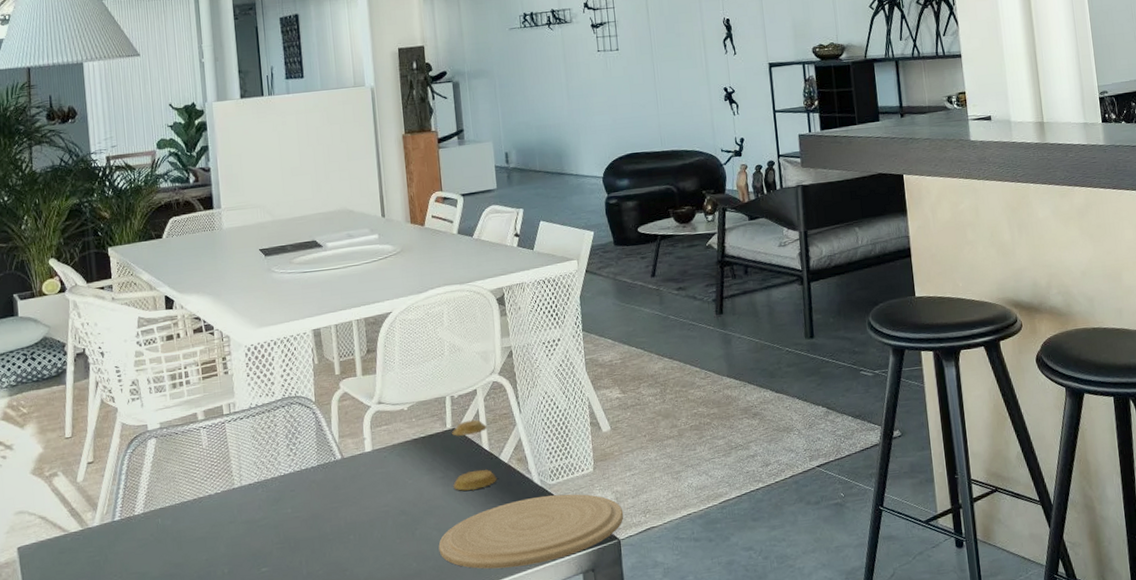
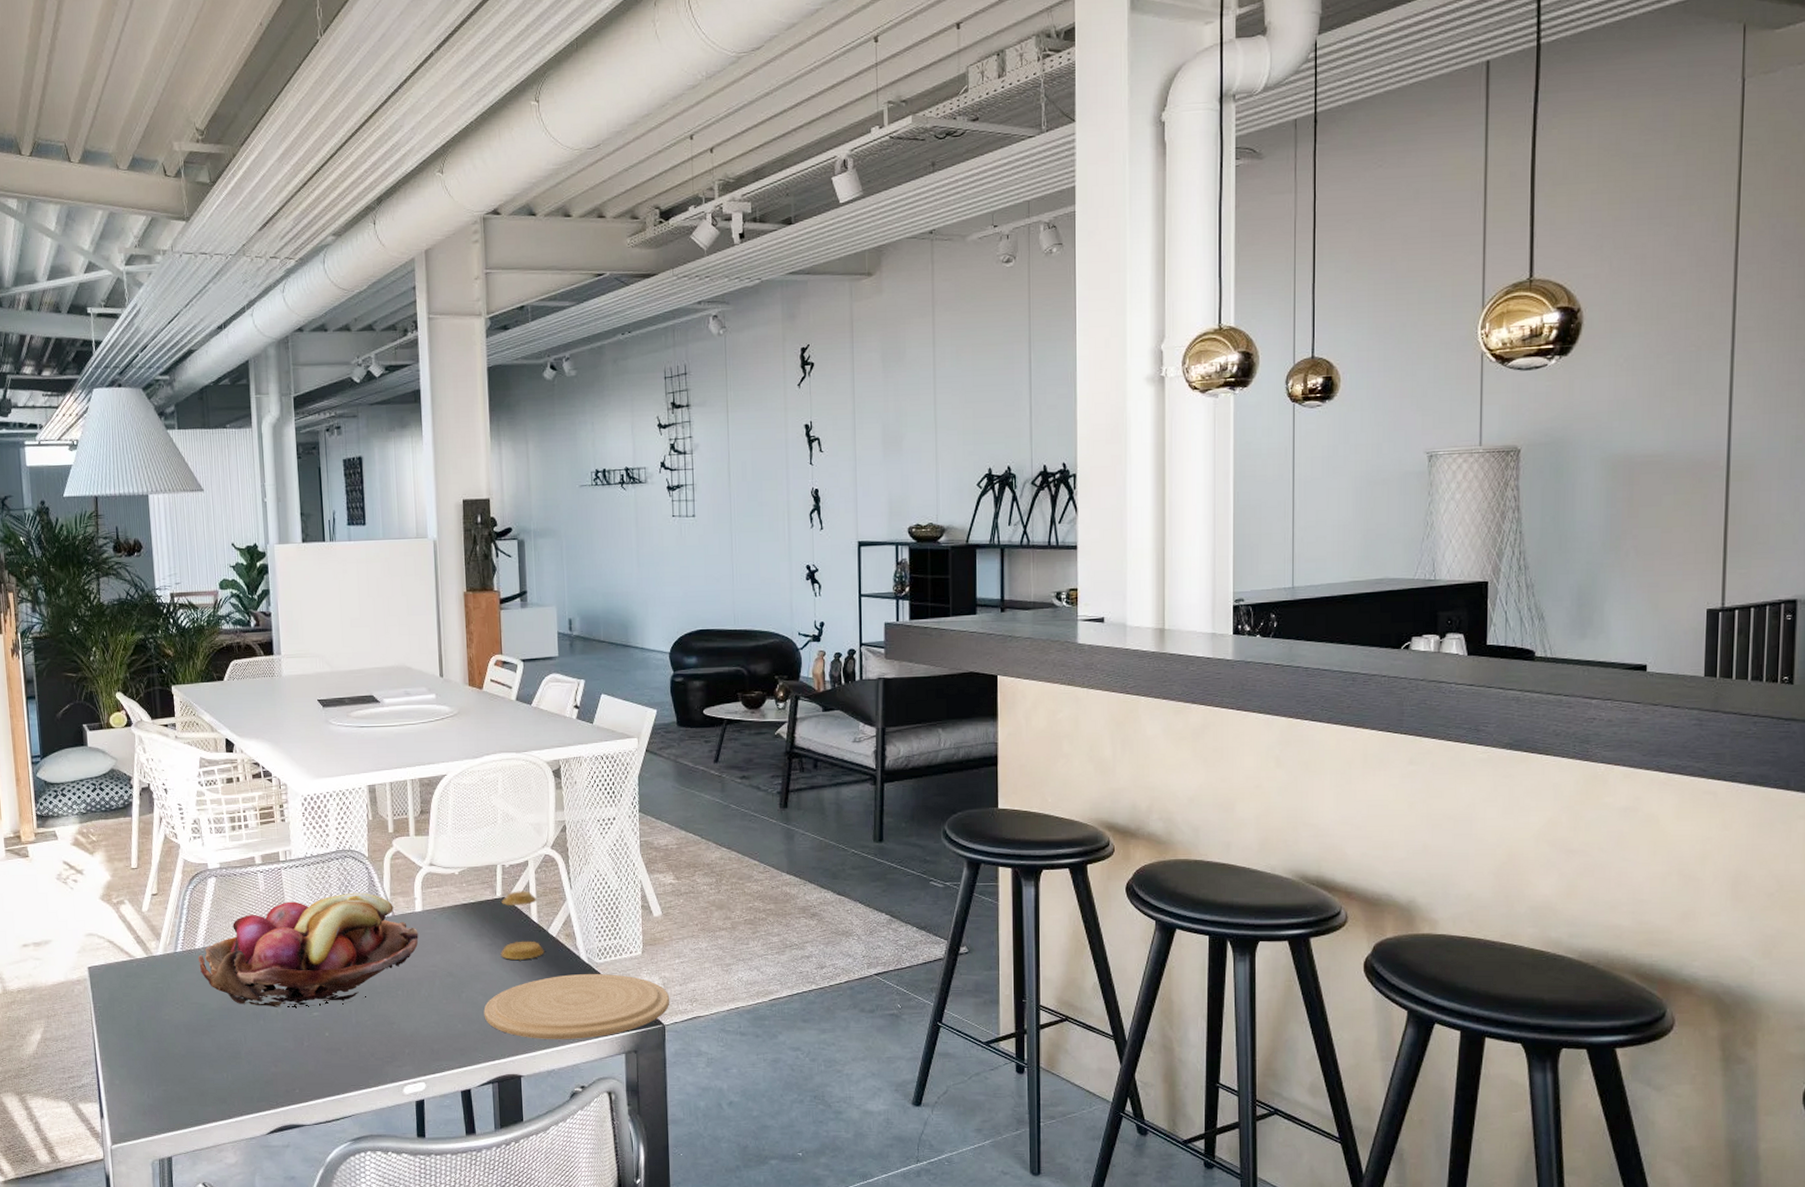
fruit basket: none [138,438,369,569] -> present [198,892,419,1007]

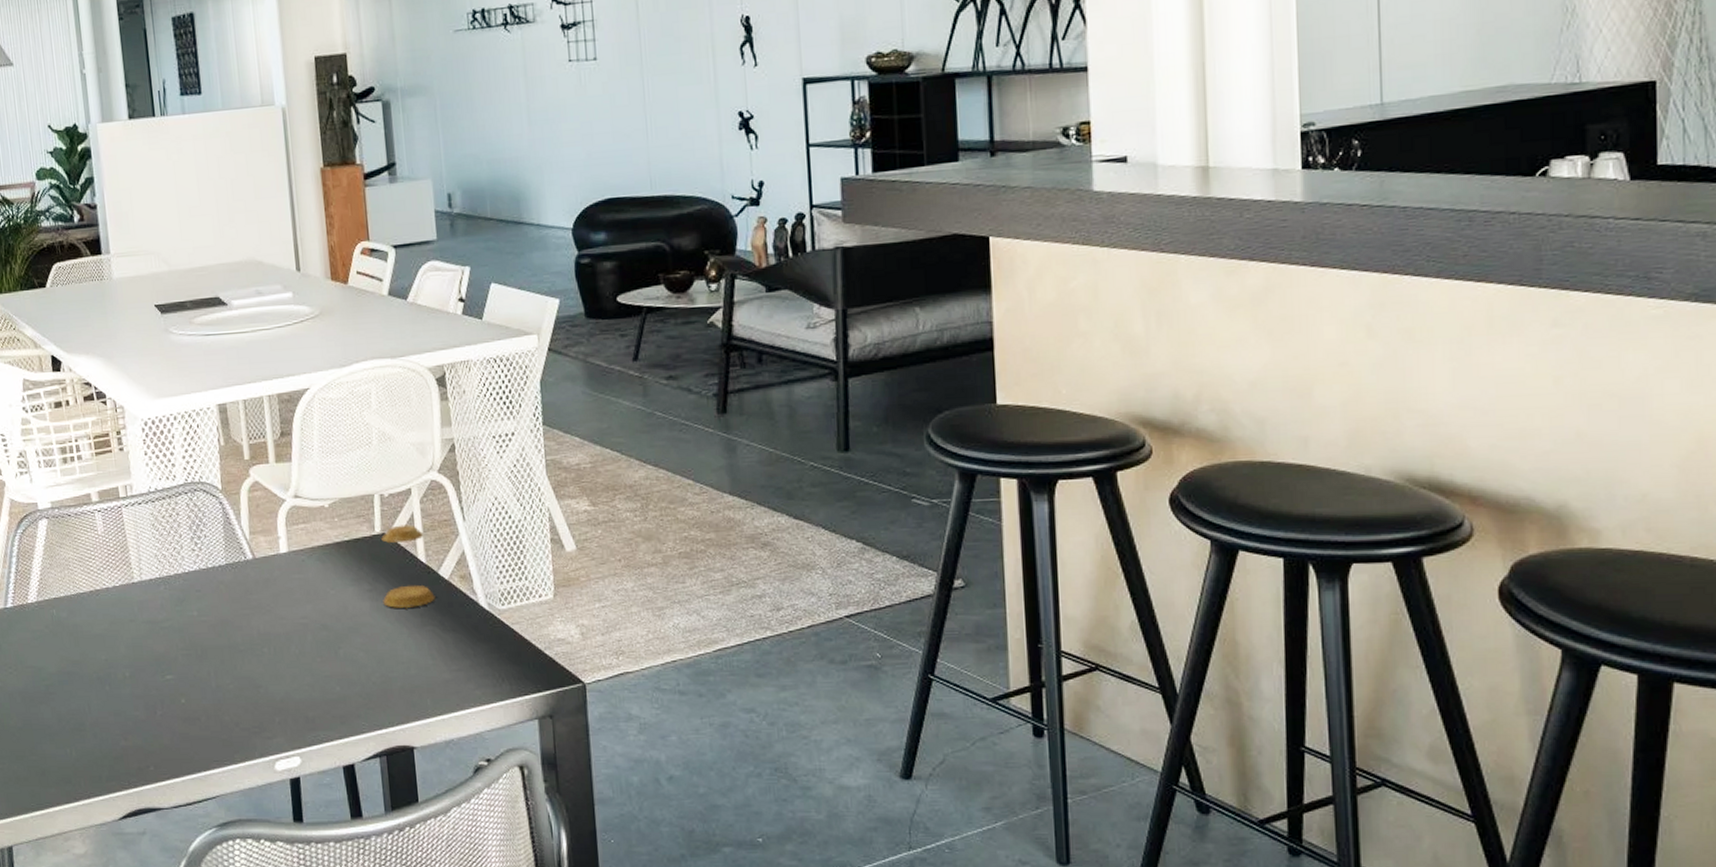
fruit basket: present [198,892,419,1007] -> none [32,532,285,670]
plate: present [483,974,670,1039] -> none [365,623,591,703]

